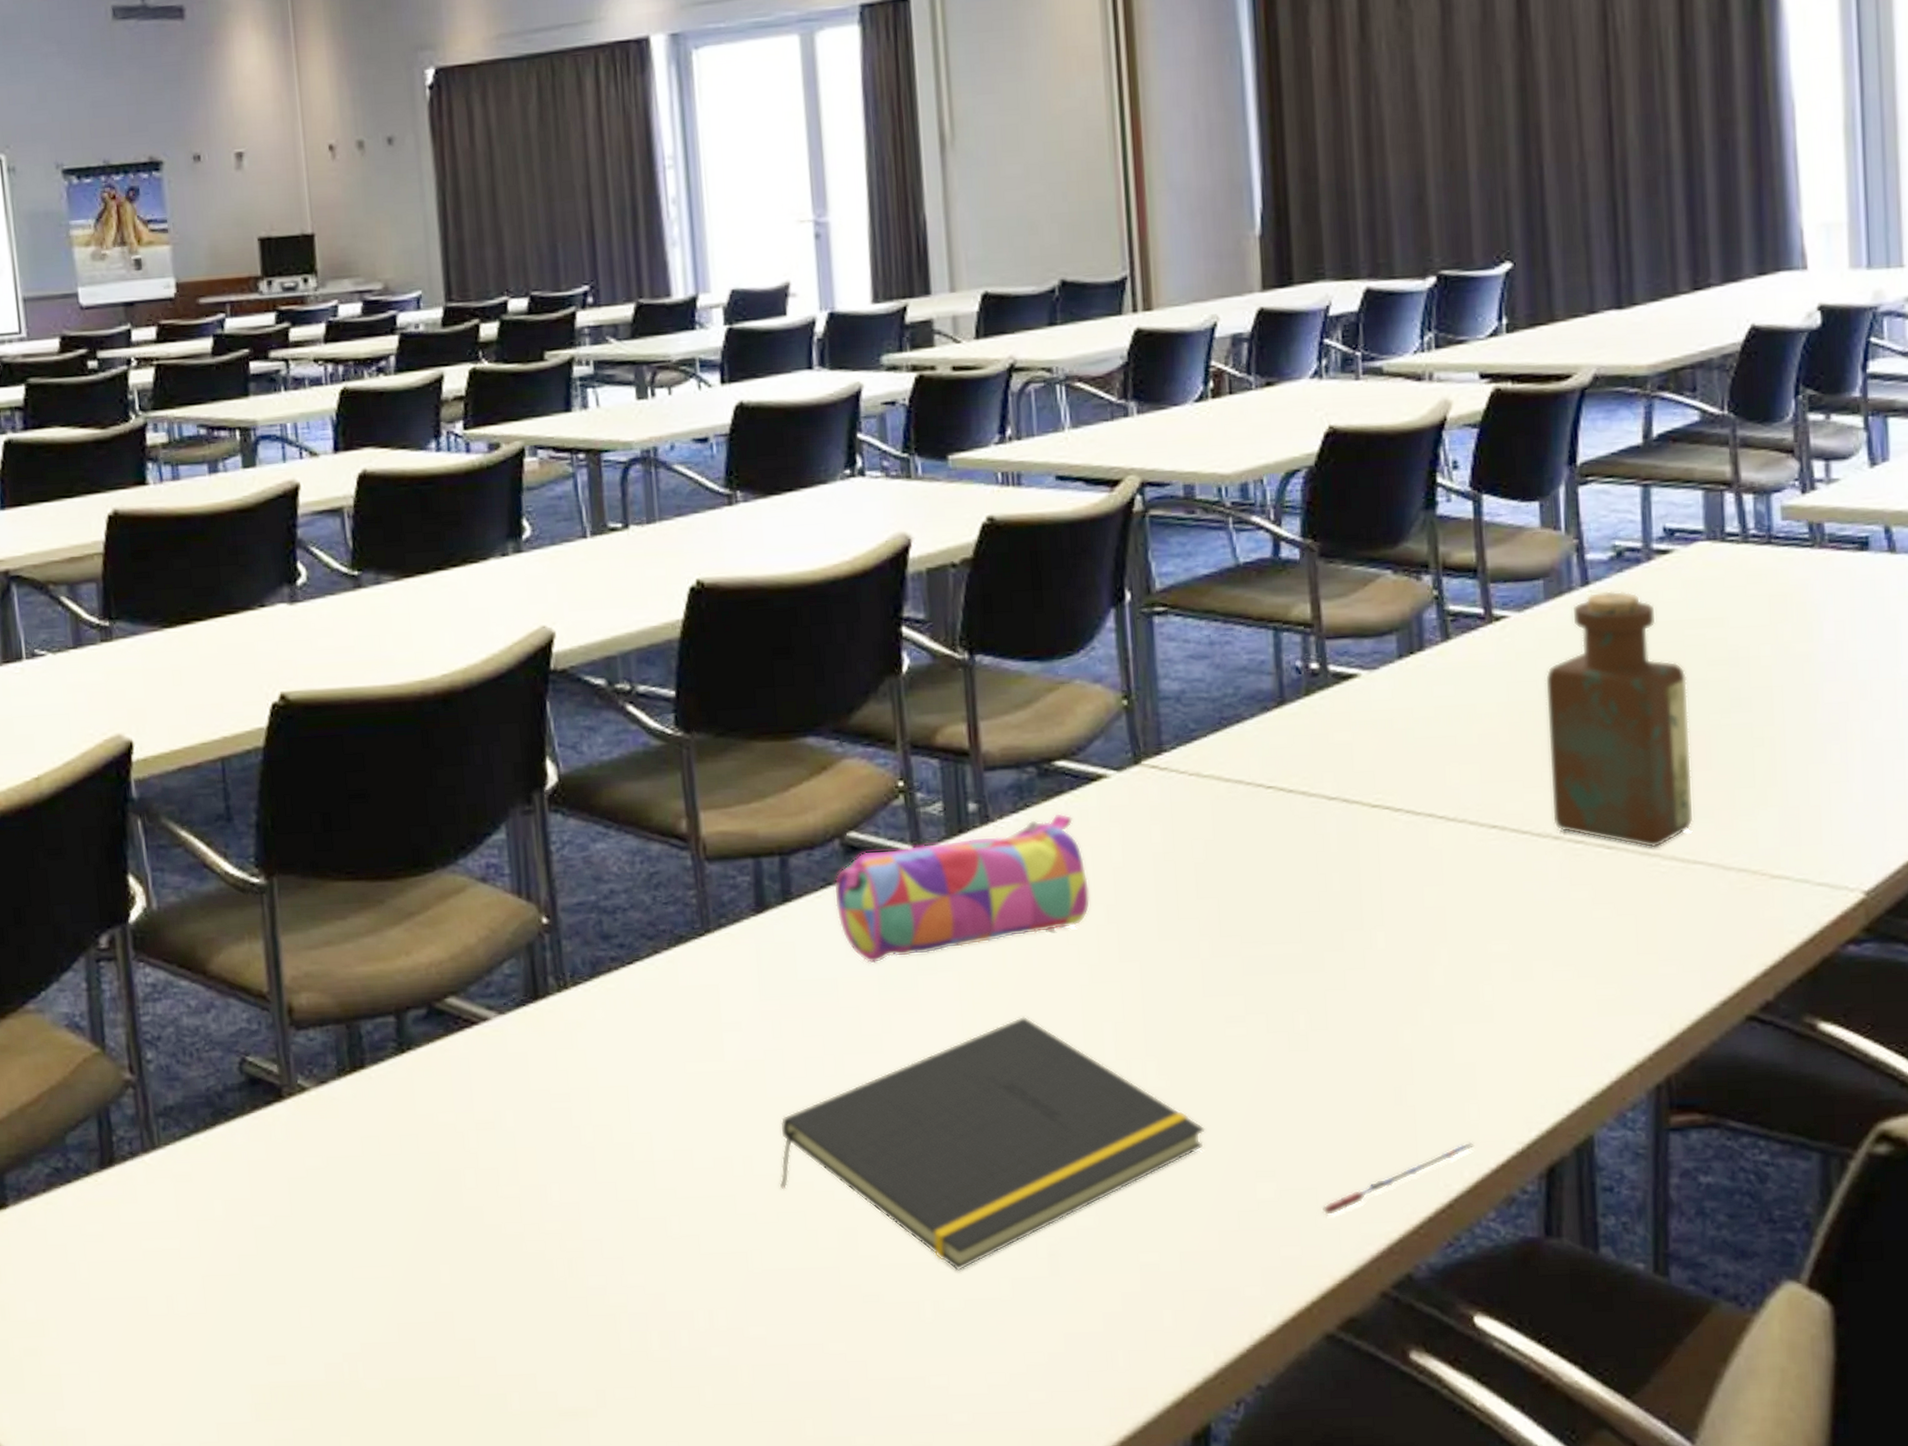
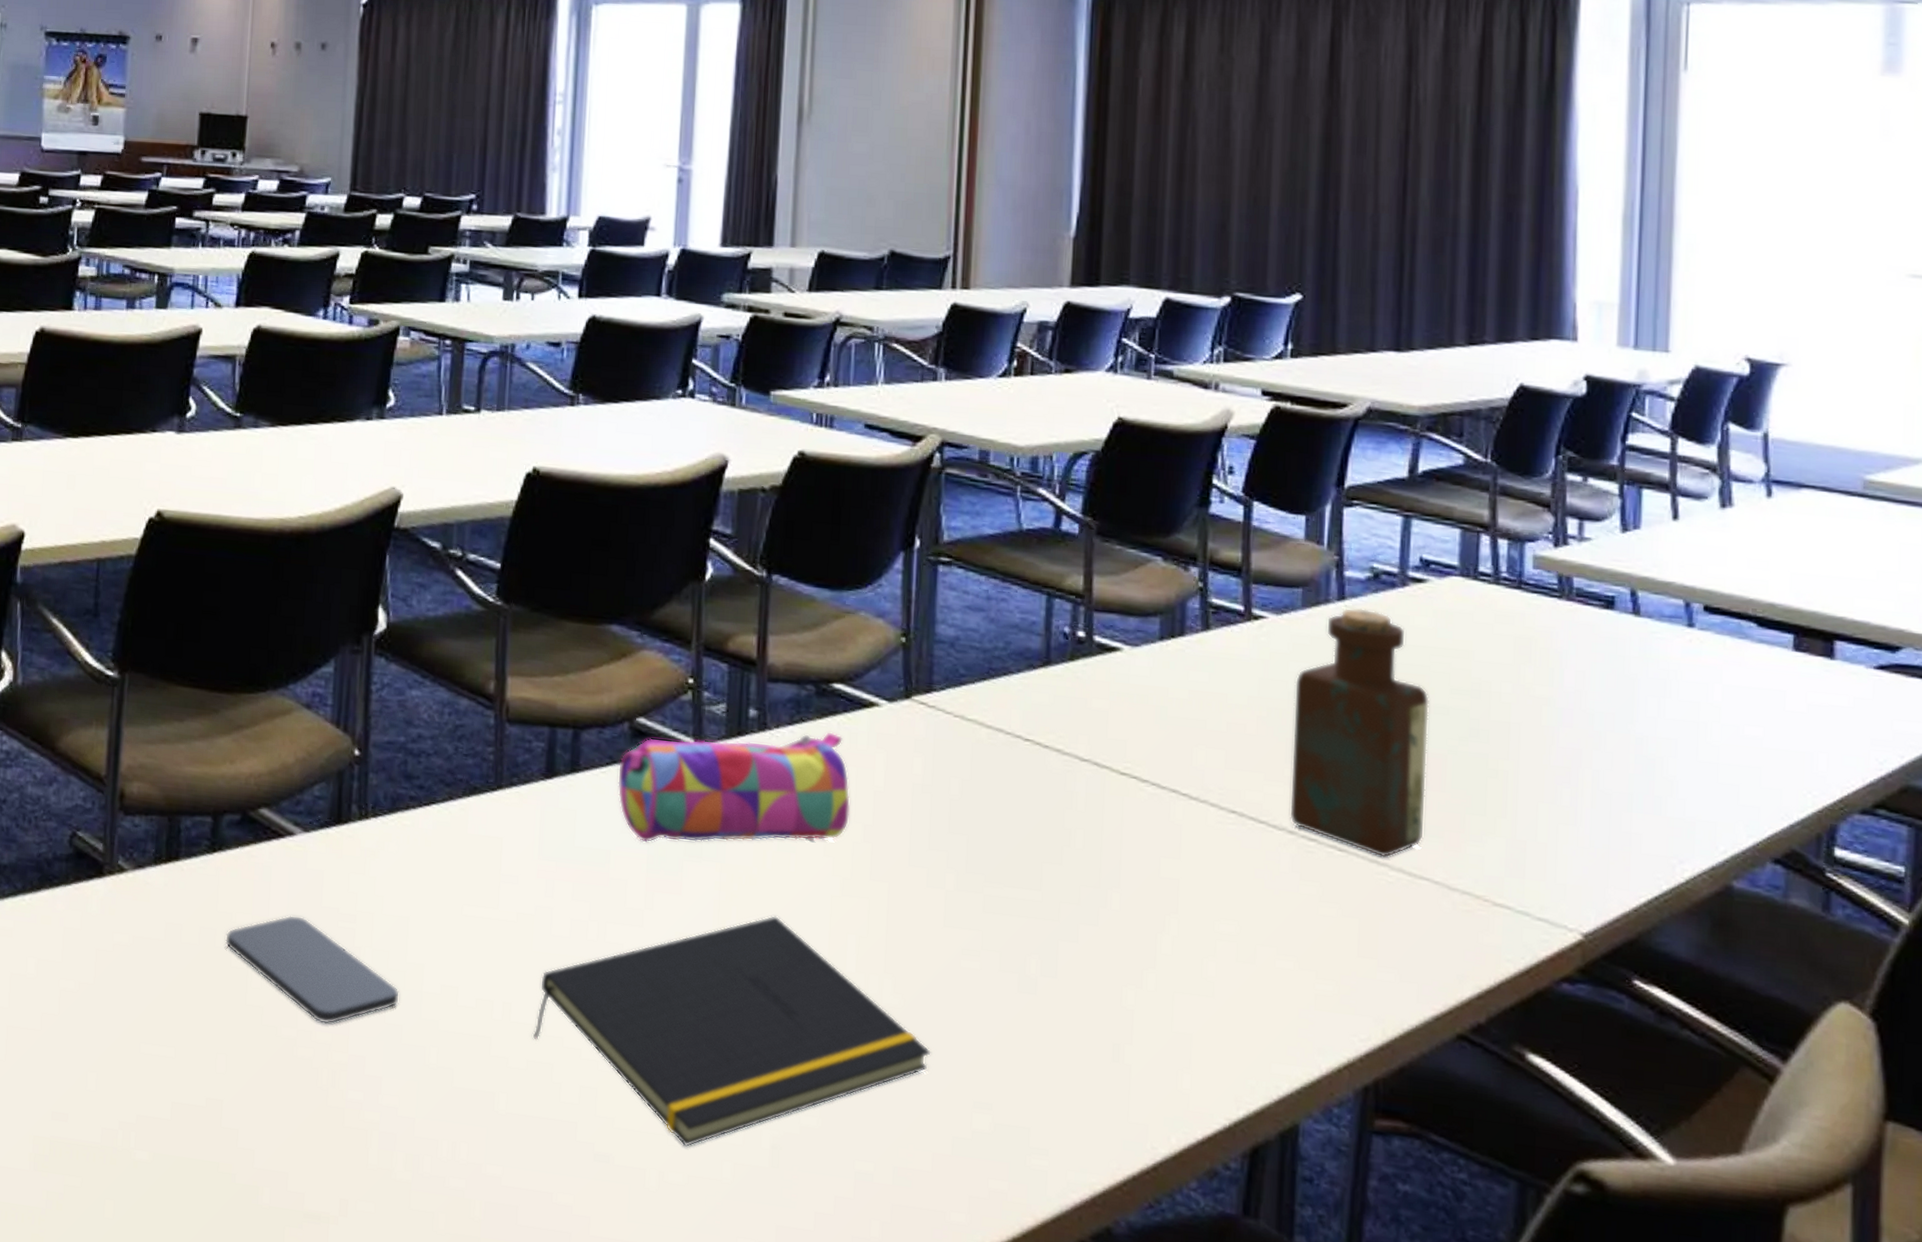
smartphone: none [429,1104,631,1213] -> present [225,914,400,1024]
pen: present [1323,1141,1475,1216] -> none [1033,1109,1184,1158]

